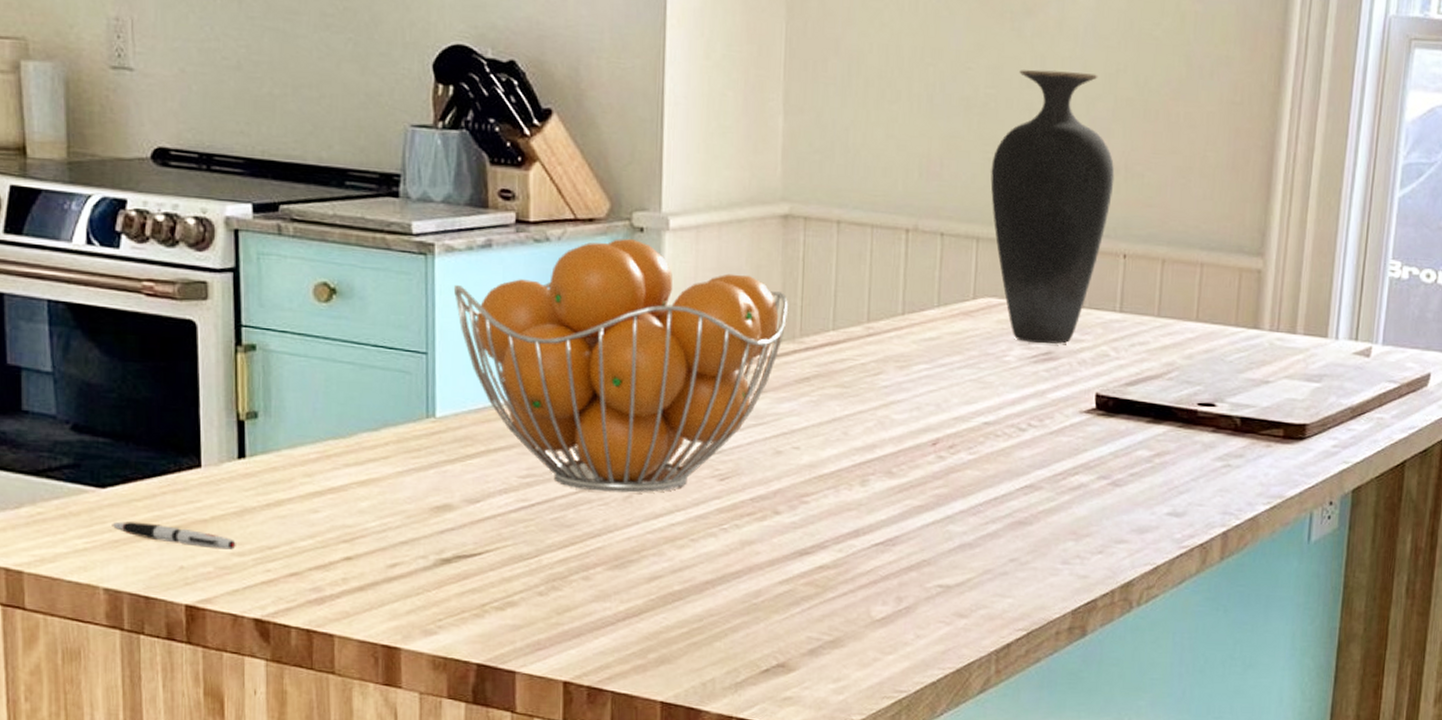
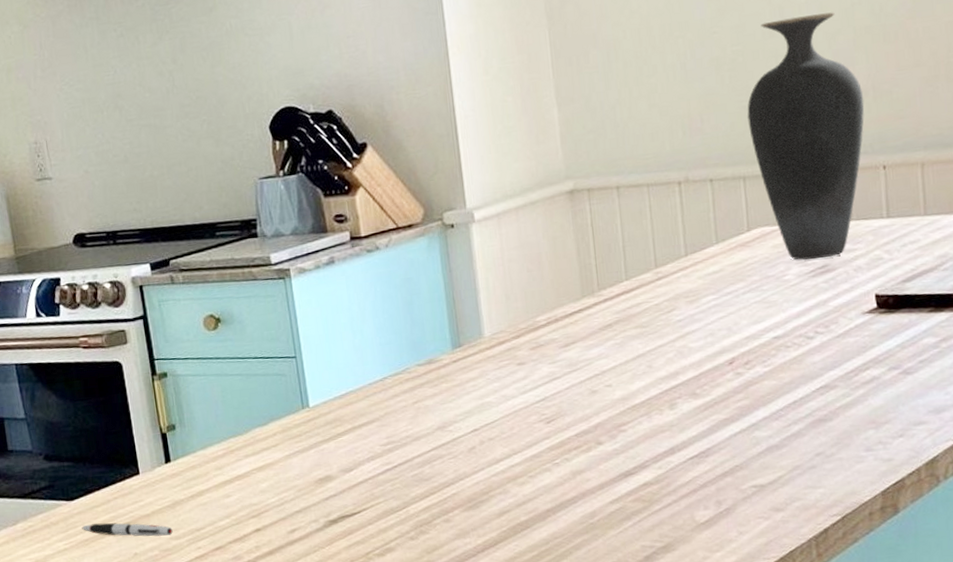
fruit basket: present [453,238,789,493] -> none [309,234,585,448]

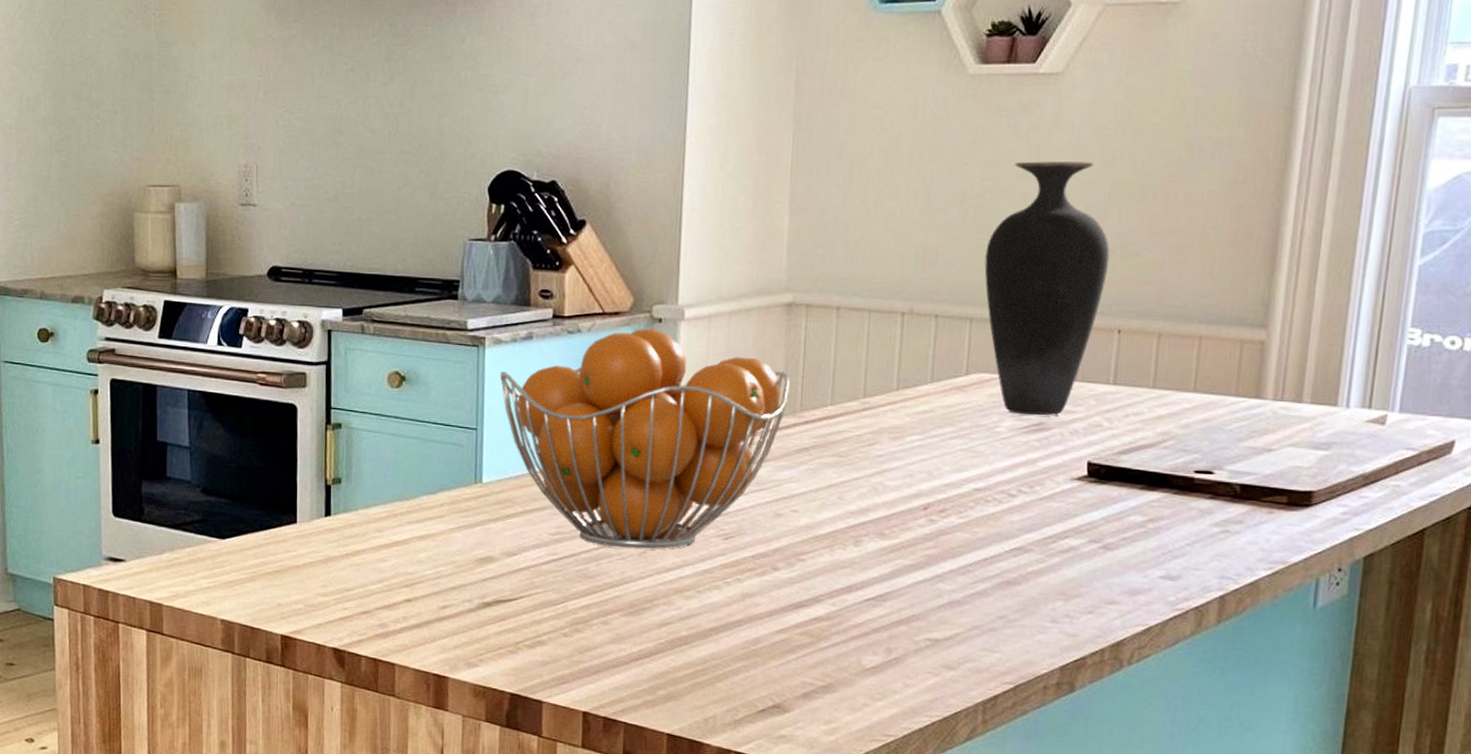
pen: present [82,522,173,537] -> none [228,566,321,591]
fruit basket: none [309,234,585,448] -> present [499,328,791,549]

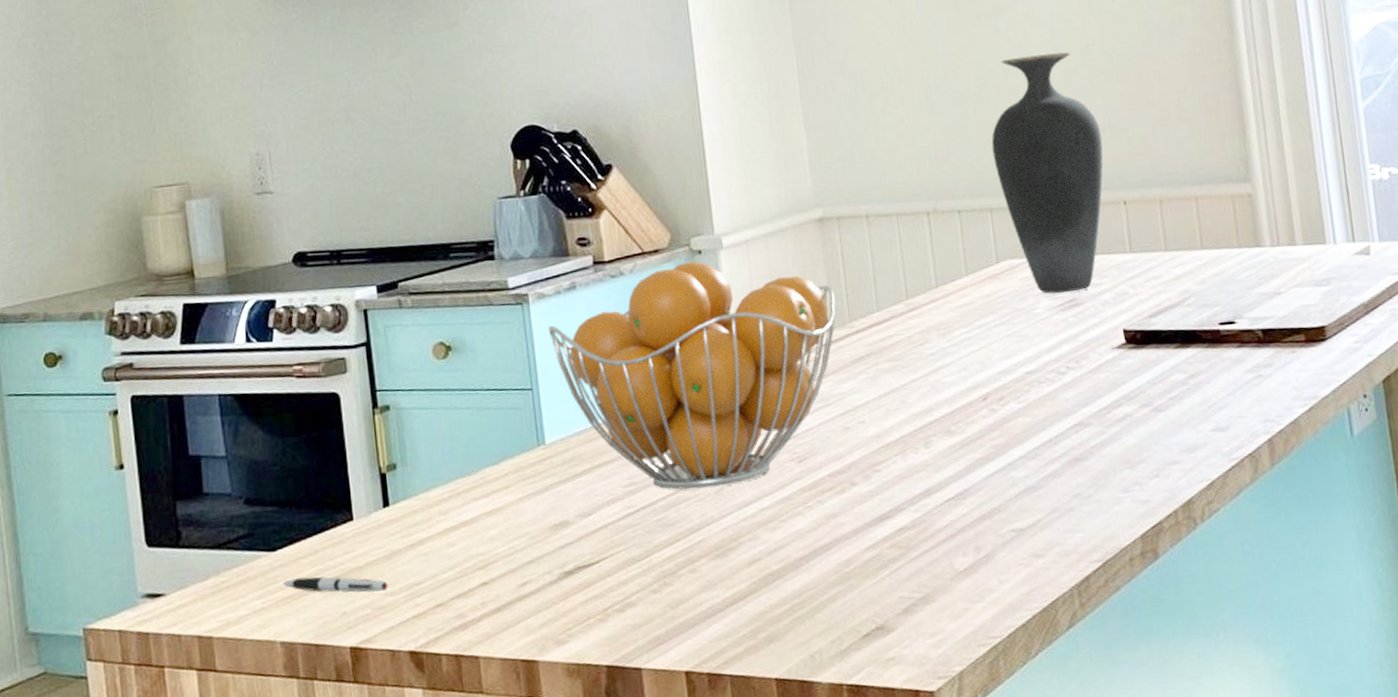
pen: none [228,566,321,591] -> present [283,577,388,593]

